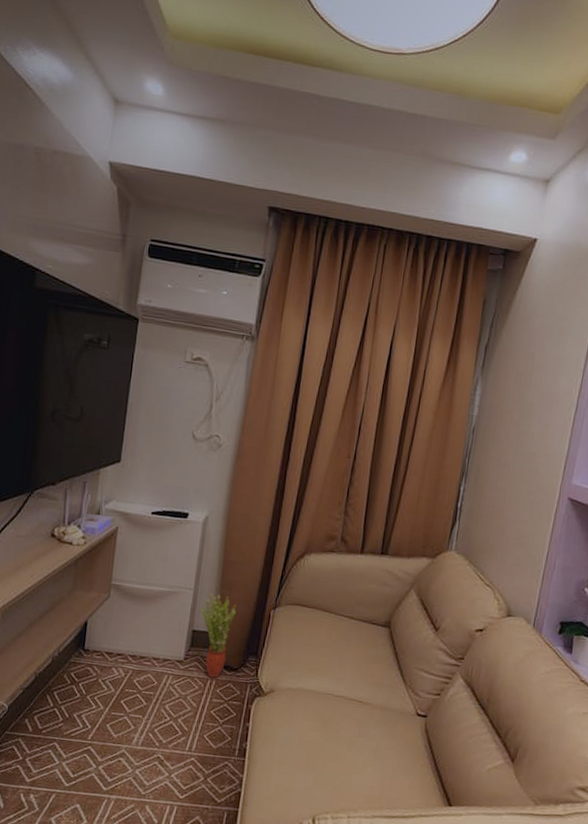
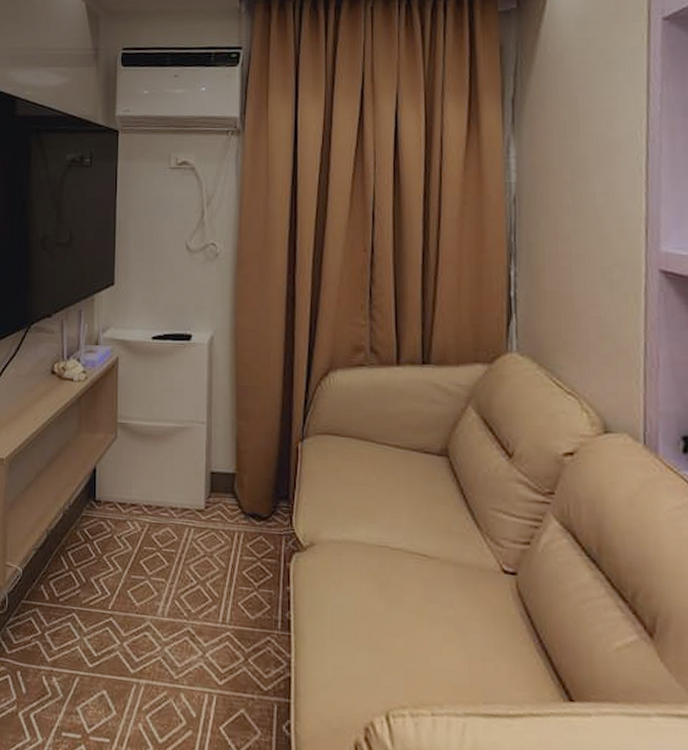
potted plant: present [200,593,237,678] -> none [216,426,257,530]

